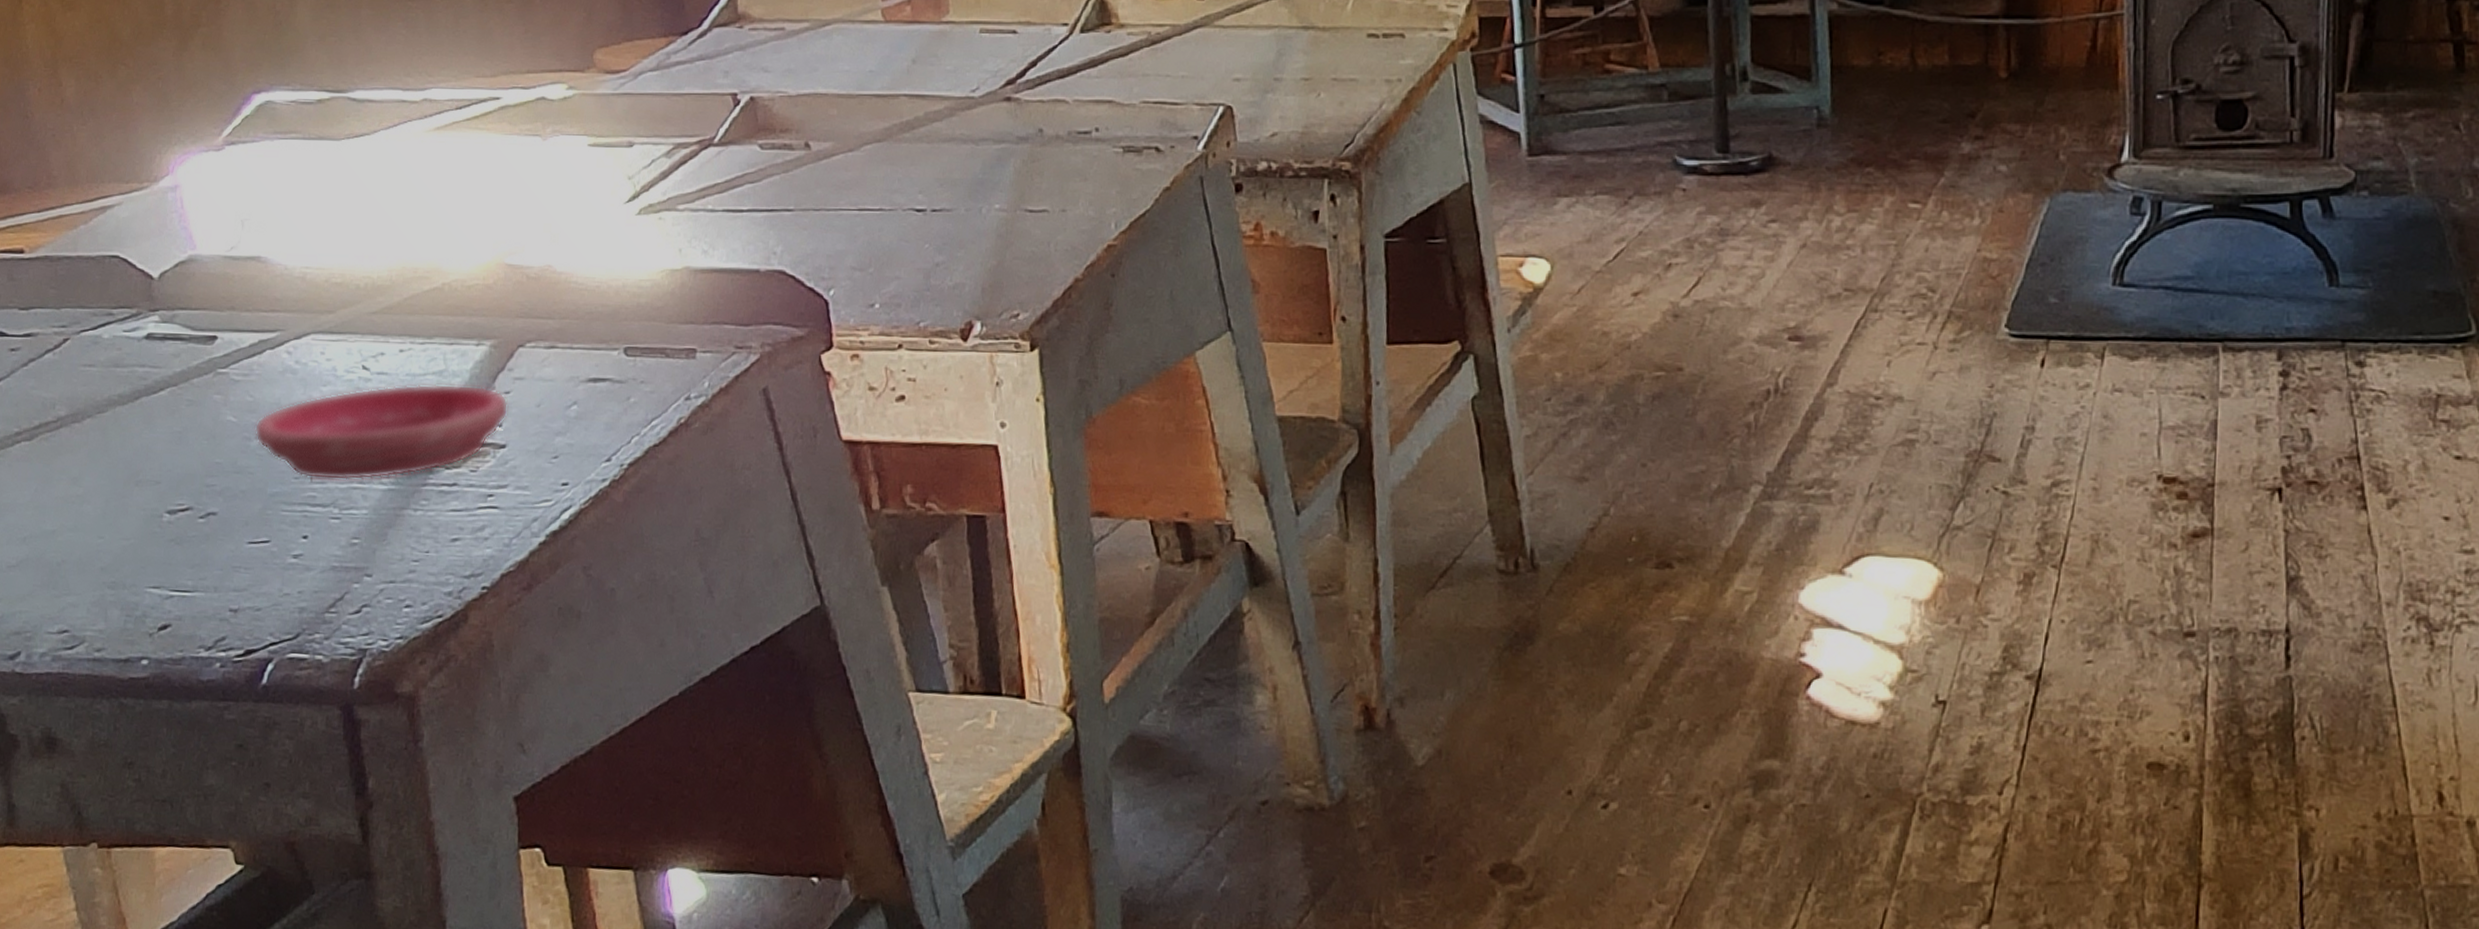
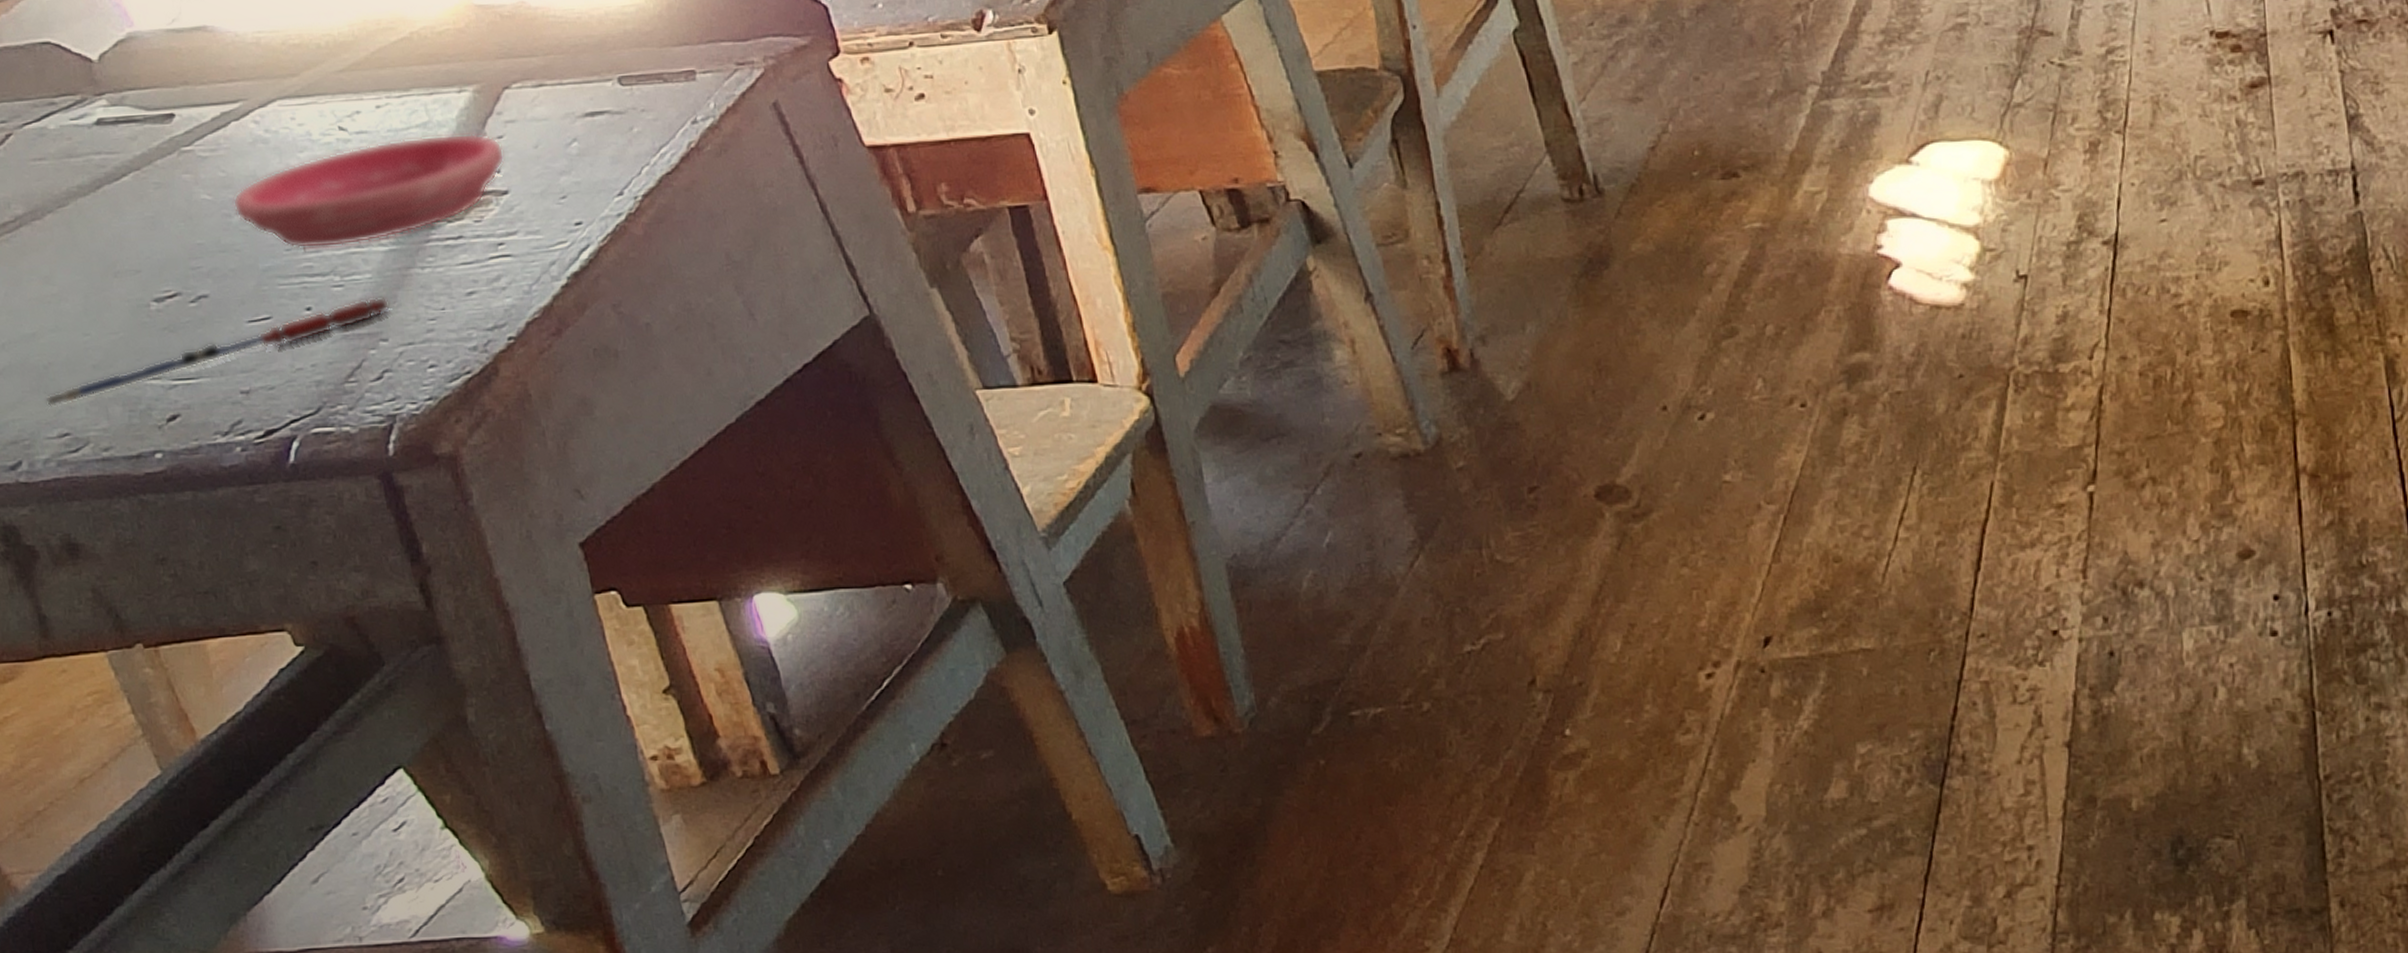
pen: none [53,532,379,603] -> present [45,296,390,407]

